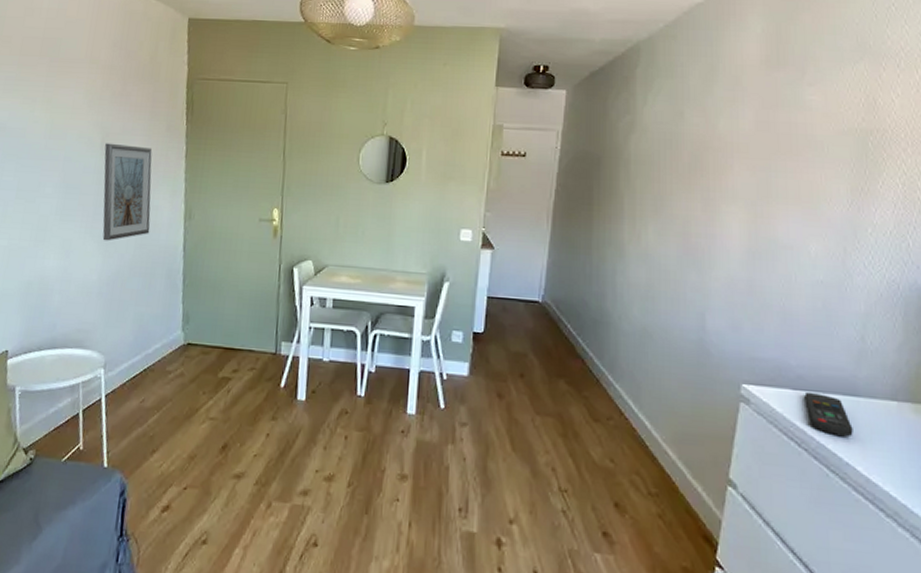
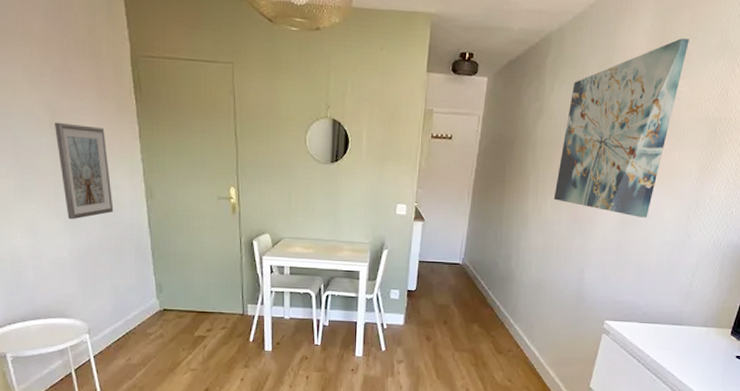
wall art: none [656,42,814,250] -> present [553,38,689,218]
remote control: present [804,391,853,438] -> none [646,323,676,354]

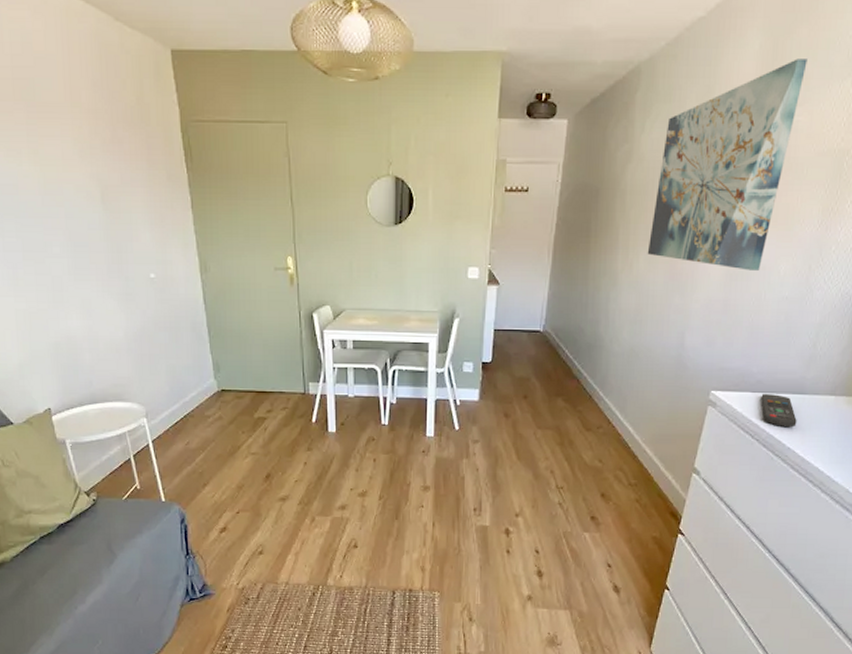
picture frame: present [55,122,114,220] -> none [106,196,168,298]
remote control: none [646,323,676,354] -> present [761,393,797,428]

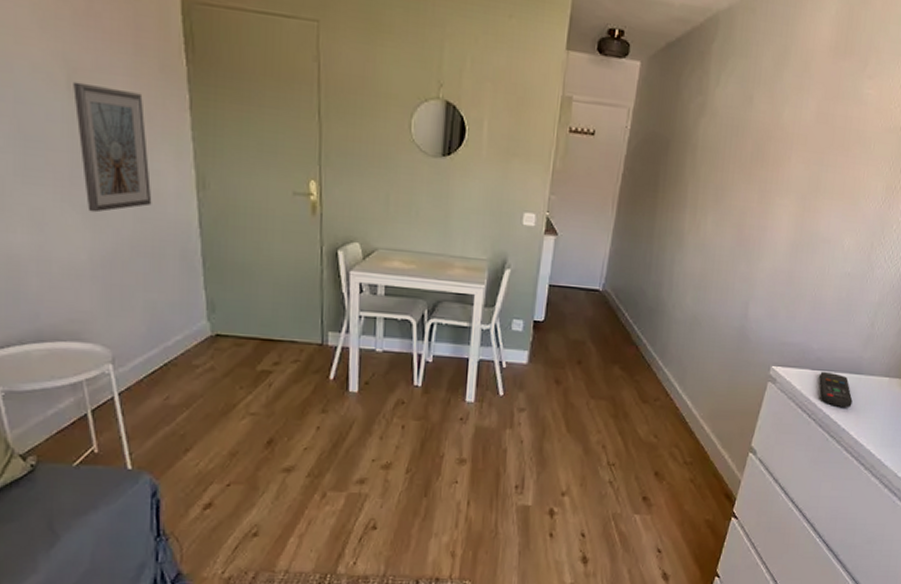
picture frame: none [106,196,168,298] -> present [73,81,152,213]
wall art: present [647,59,808,271] -> none [715,30,880,244]

